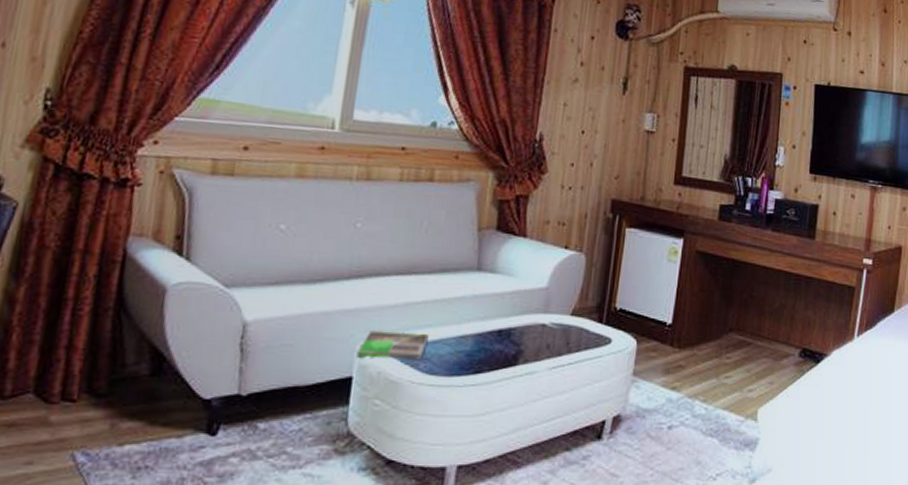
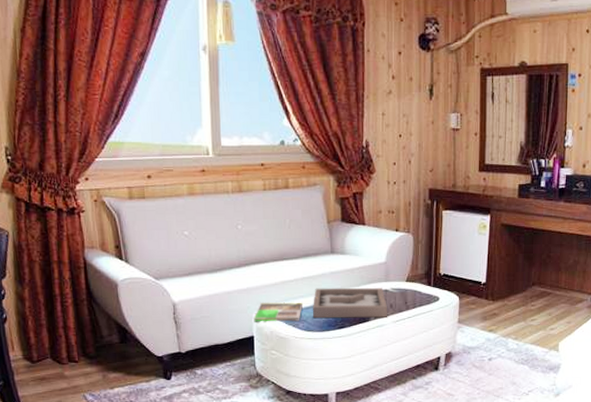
decorative tray: none [441,315,543,362] -> present [313,287,387,319]

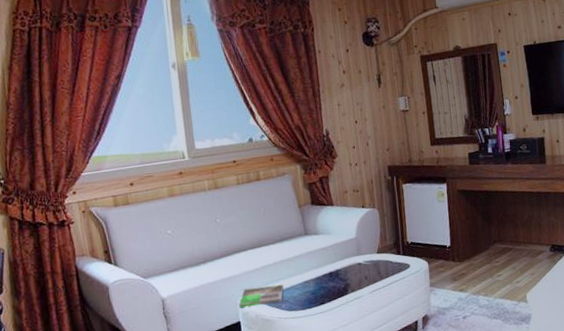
decorative tray: present [313,287,387,319] -> none [293,262,363,297]

